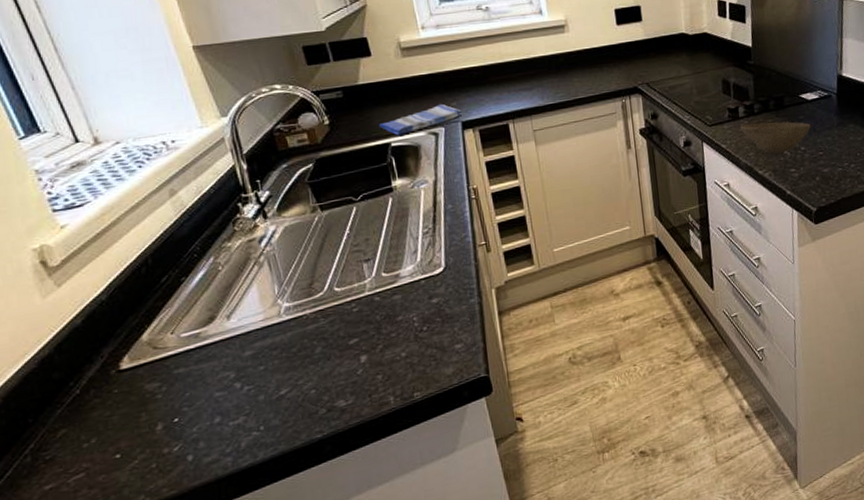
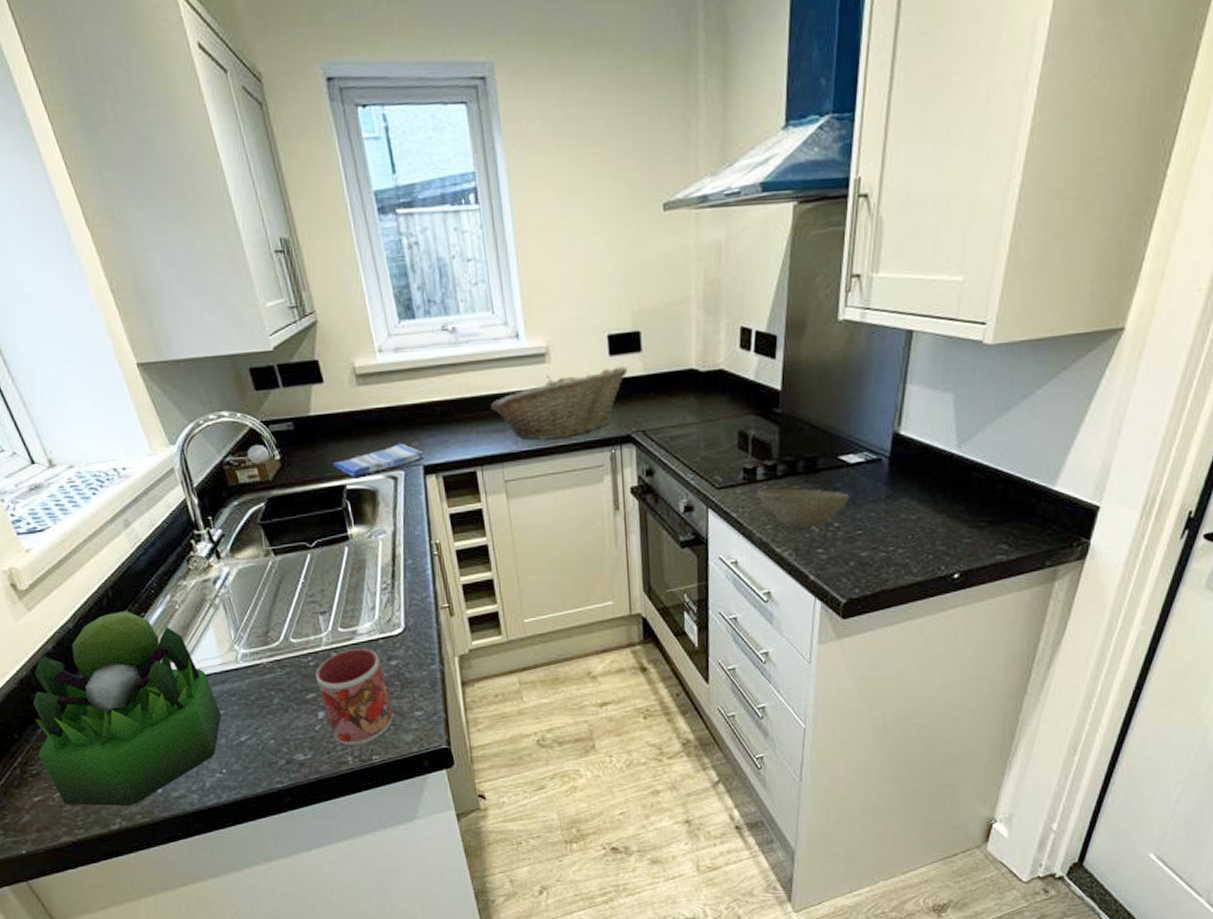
plant: none [54,277,261,489] -> present [33,611,222,806]
mug: none [358,290,434,386] -> present [315,648,393,746]
fruit basket: none [520,33,632,95] -> present [491,366,628,440]

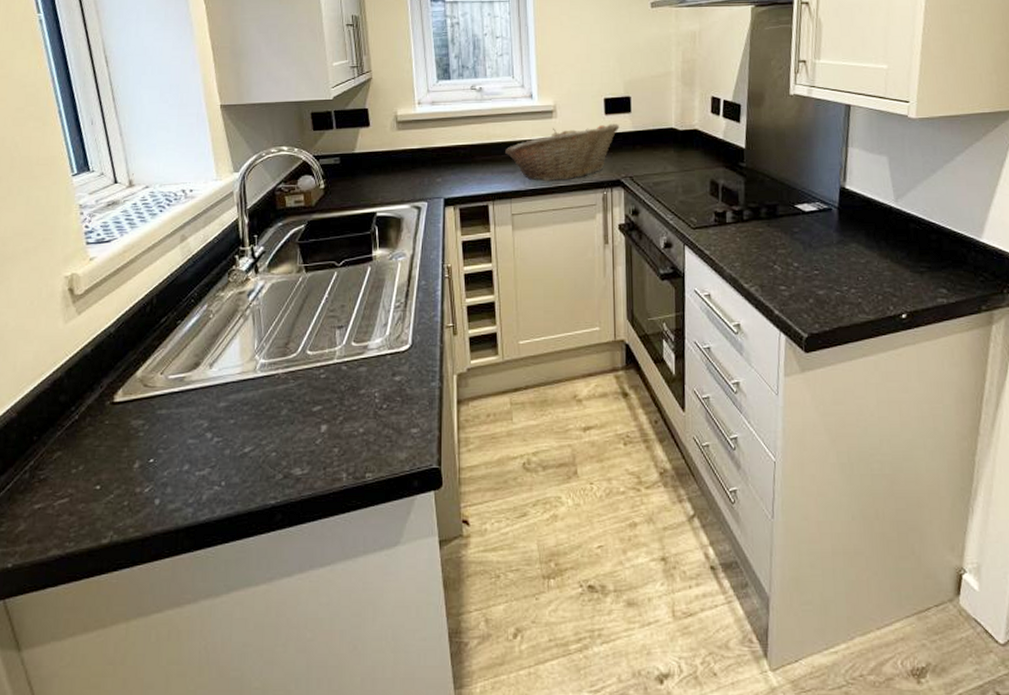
plant: present [33,611,222,806] -> none [50,318,231,518]
mug: present [315,648,393,746] -> none [324,363,391,461]
dish towel: present [333,443,424,477] -> none [368,178,446,206]
bowl: present [757,488,849,530] -> none [727,231,806,268]

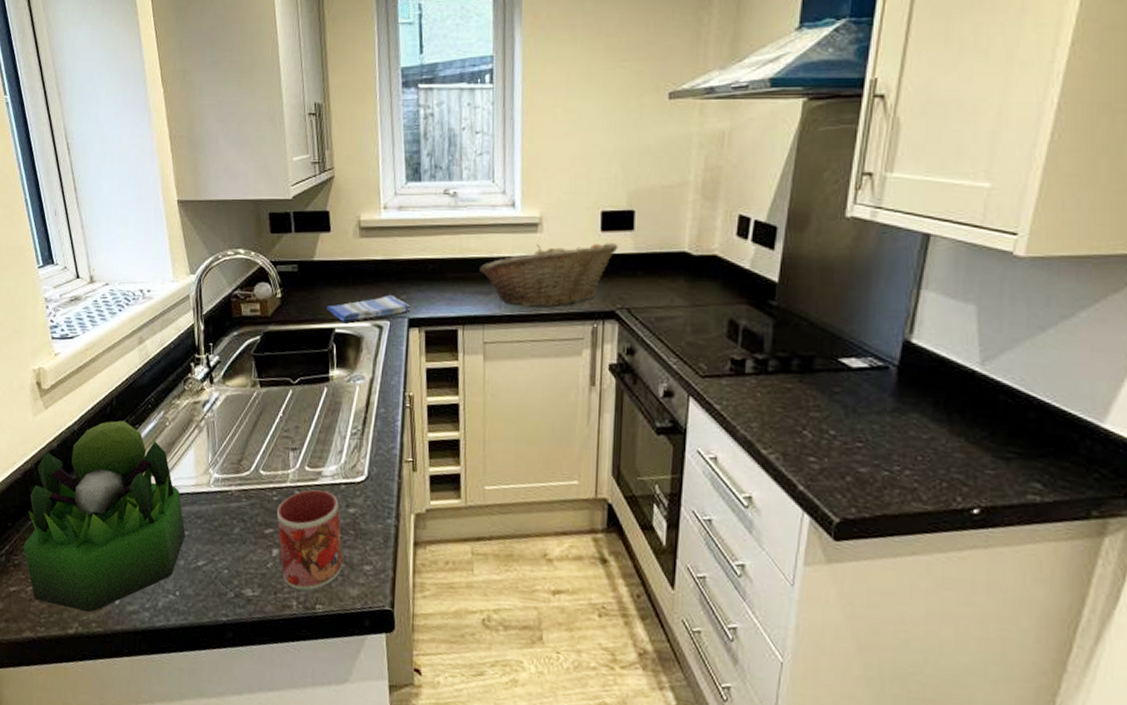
plant: none [50,318,231,518] -> present [23,420,186,613]
mug: none [324,363,391,461] -> present [276,489,343,591]
dish towel: none [368,178,446,206] -> present [327,294,411,322]

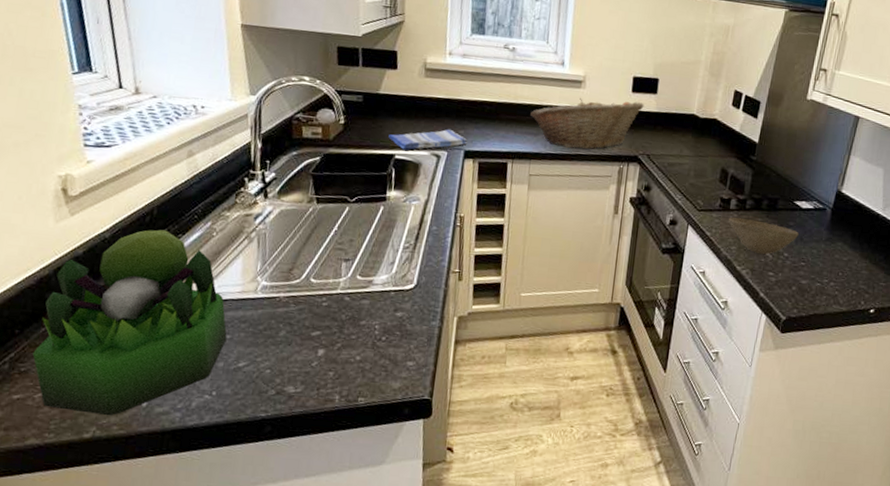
mug: present [276,489,343,591] -> none [324,296,388,386]
bowl: none [745,384,849,433] -> present [728,217,799,255]

